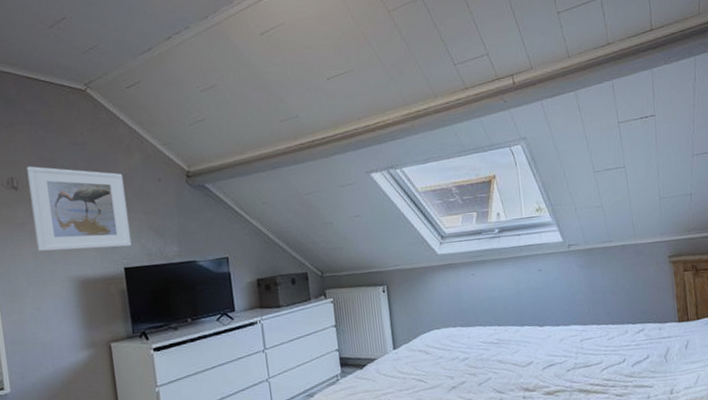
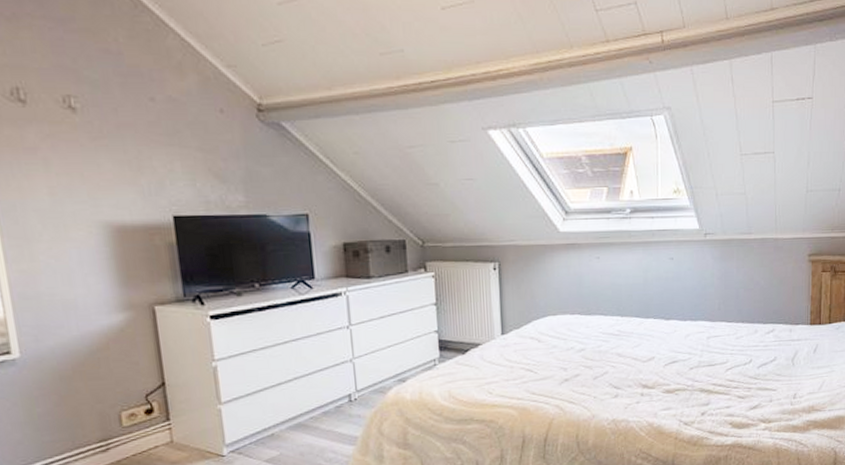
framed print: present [27,166,132,252] -> none [38,74,184,190]

